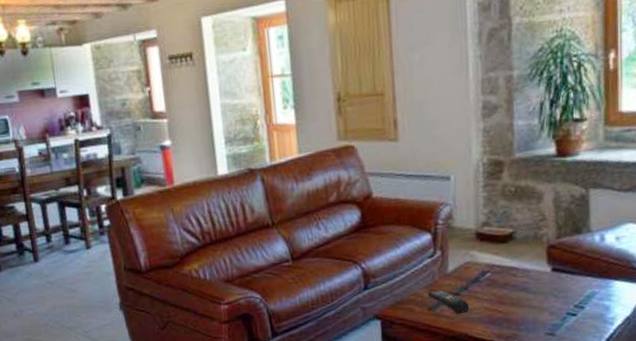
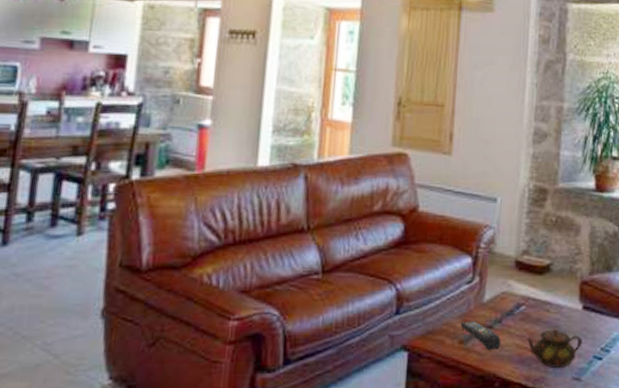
teapot: none [496,290,554,326] -> present [527,328,582,368]

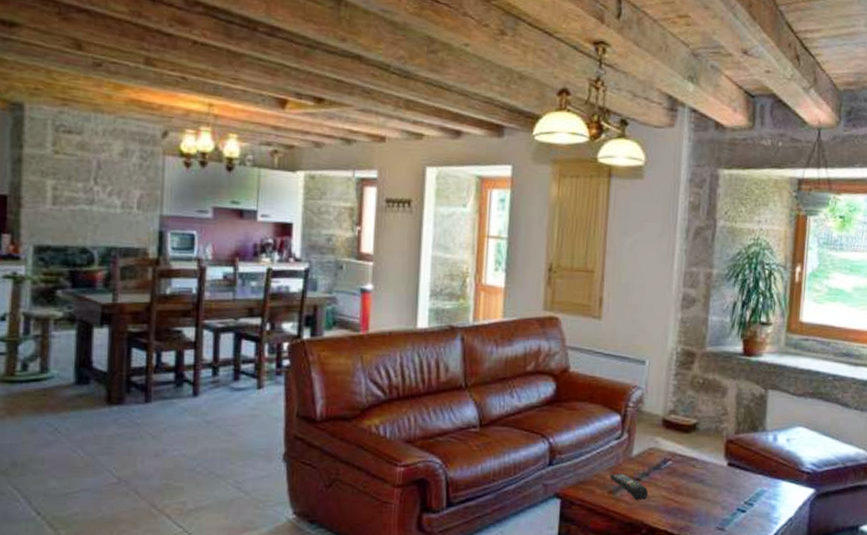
teapot: present [527,328,582,368] -> none [673,482,727,518]

